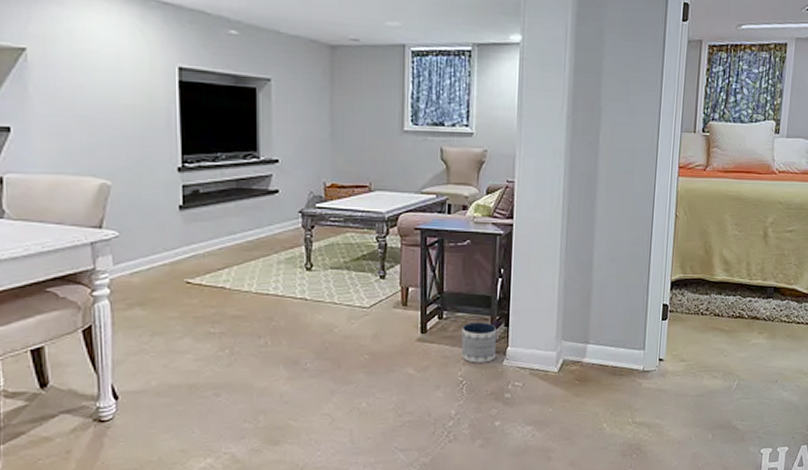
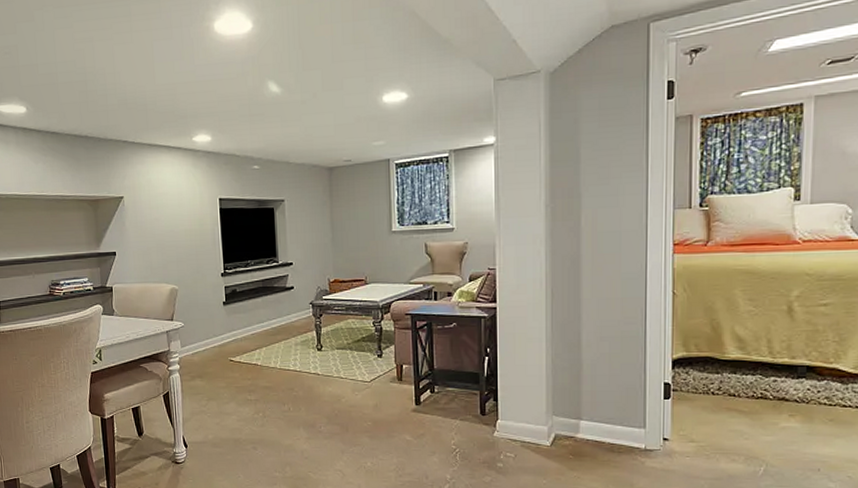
planter: present [461,322,497,363] -> none [452,396,487,433]

